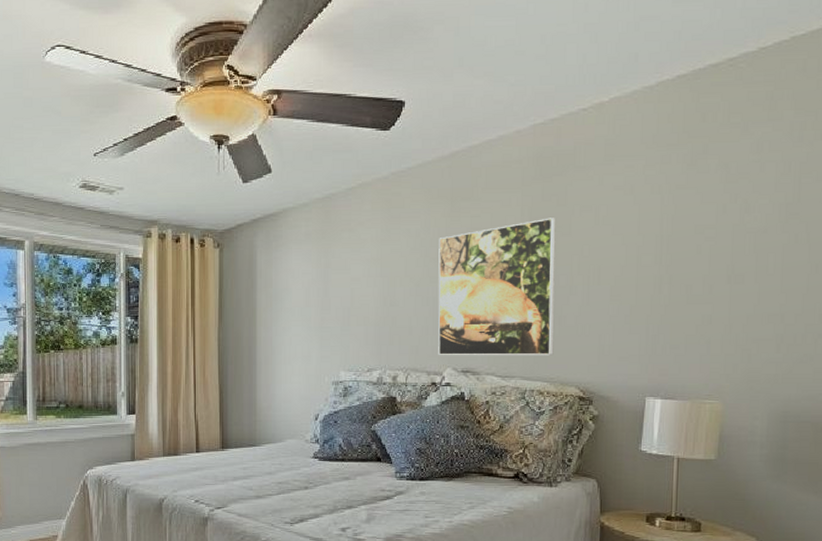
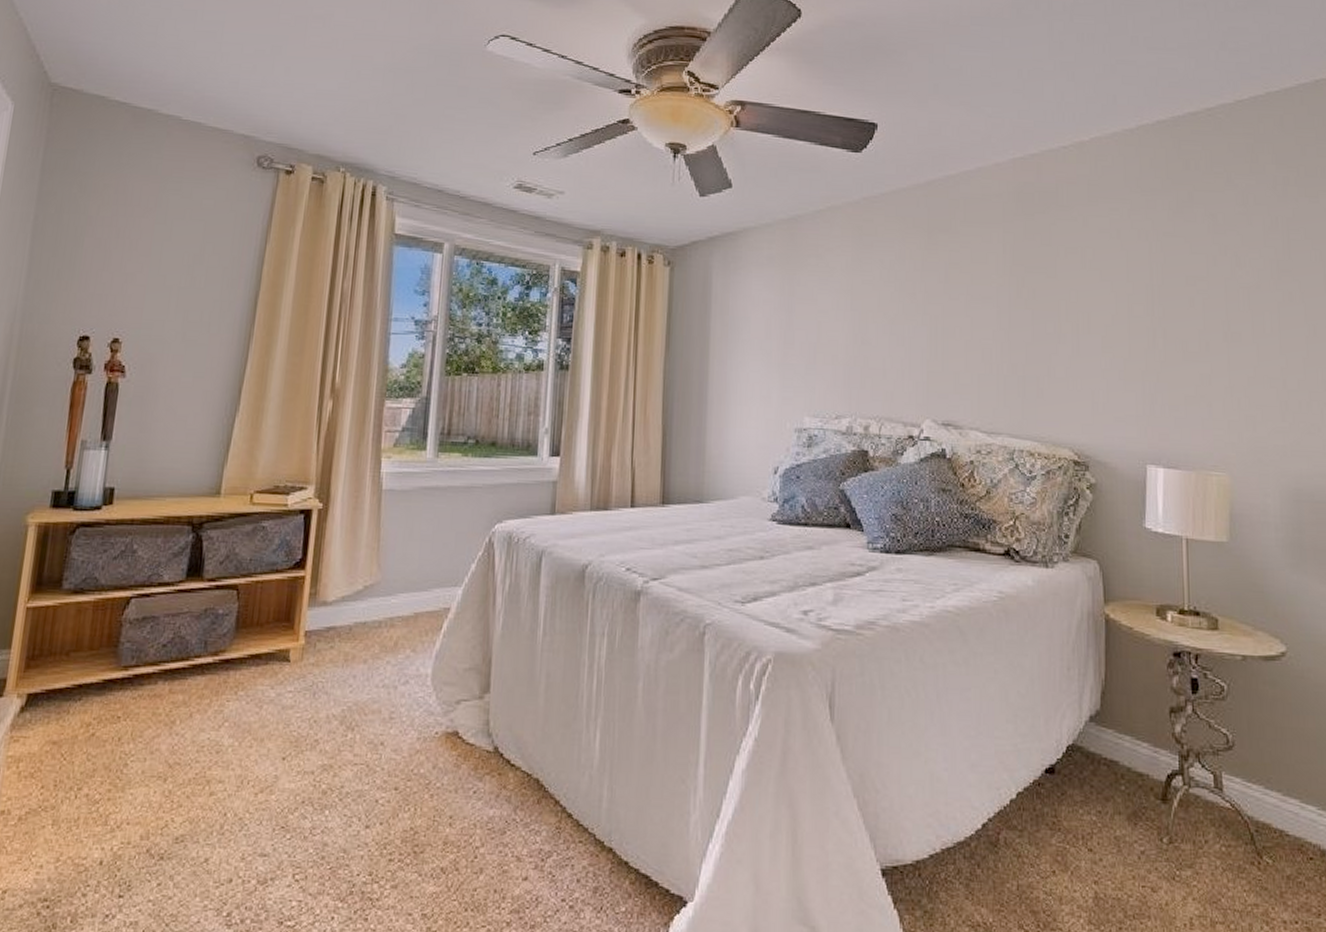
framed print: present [438,218,556,356] -> none [914,257,1044,411]

